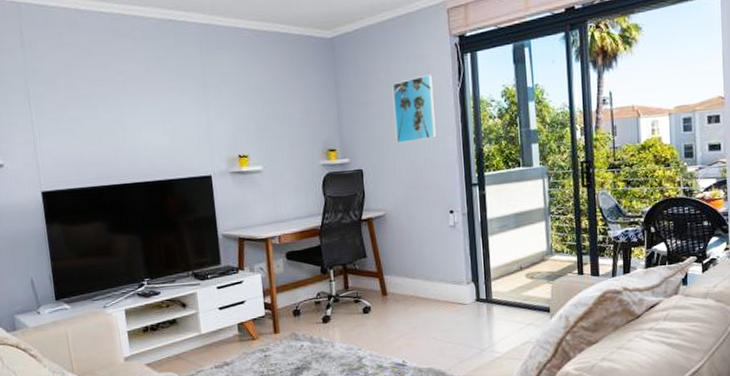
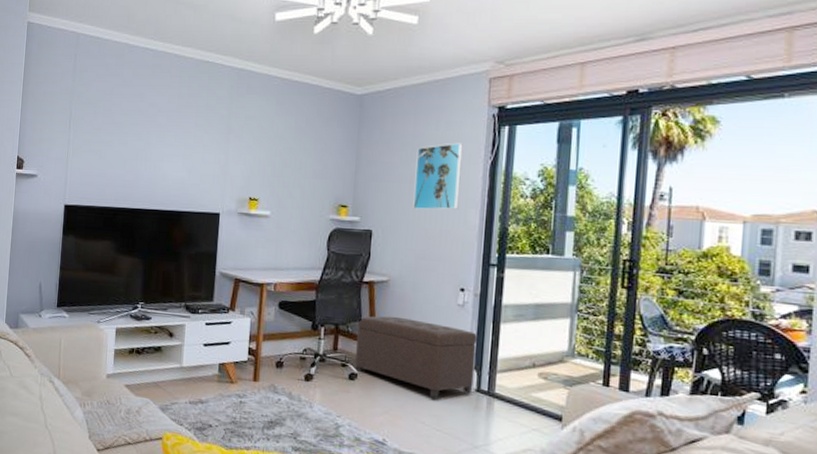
ottoman: none [362,246,473,315] -> present [355,316,478,398]

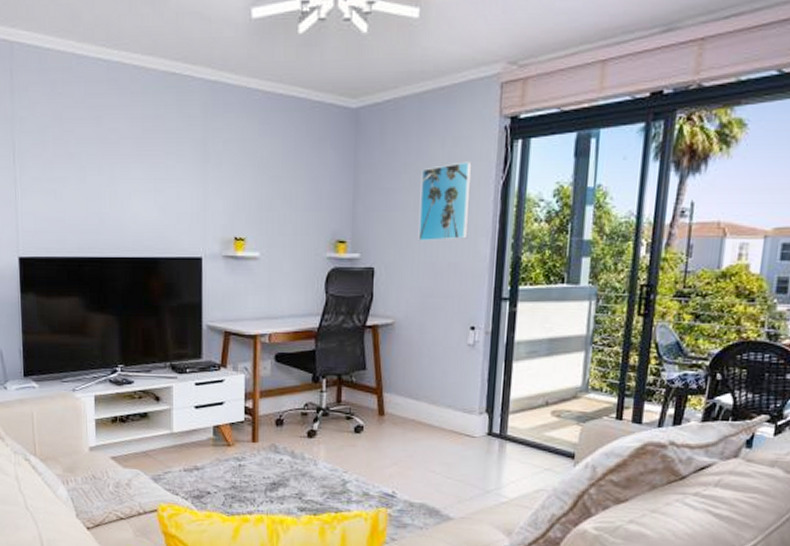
ottoman: present [355,316,478,398] -> none [361,361,490,445]

